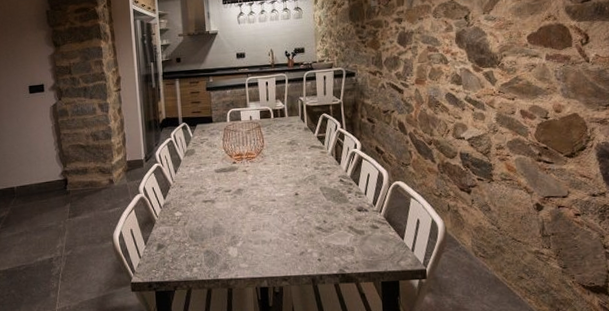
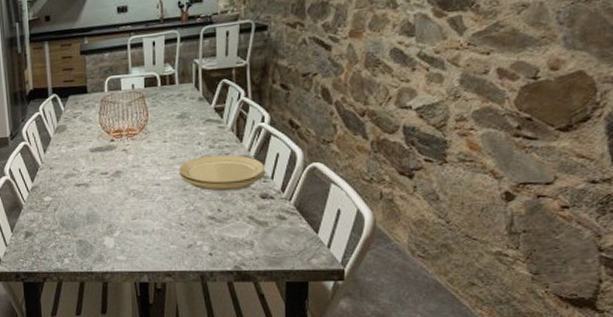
plate: none [290,175,360,206] -> present [178,154,266,192]

